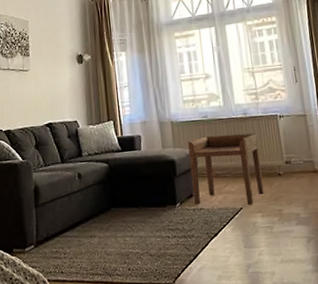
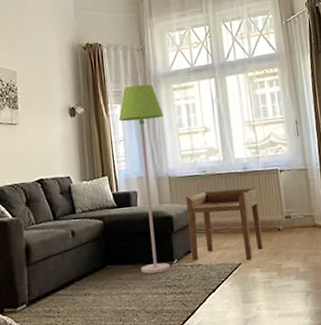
floor lamp: none [123,33,173,217] -> present [118,84,170,274]

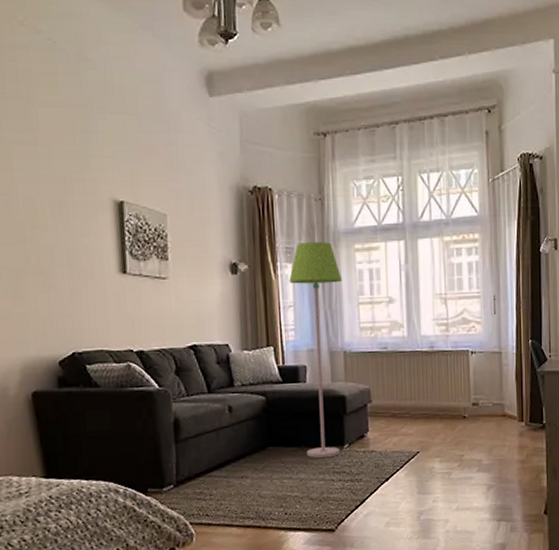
side table: present [186,187,263,261] -> none [362,369,445,449]

